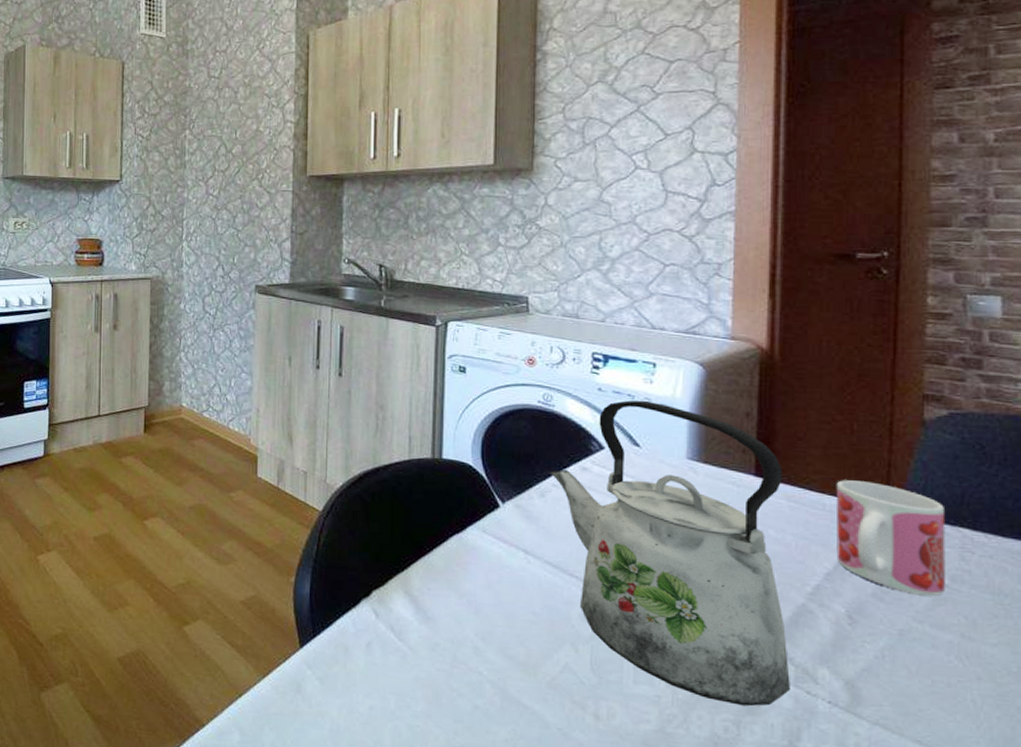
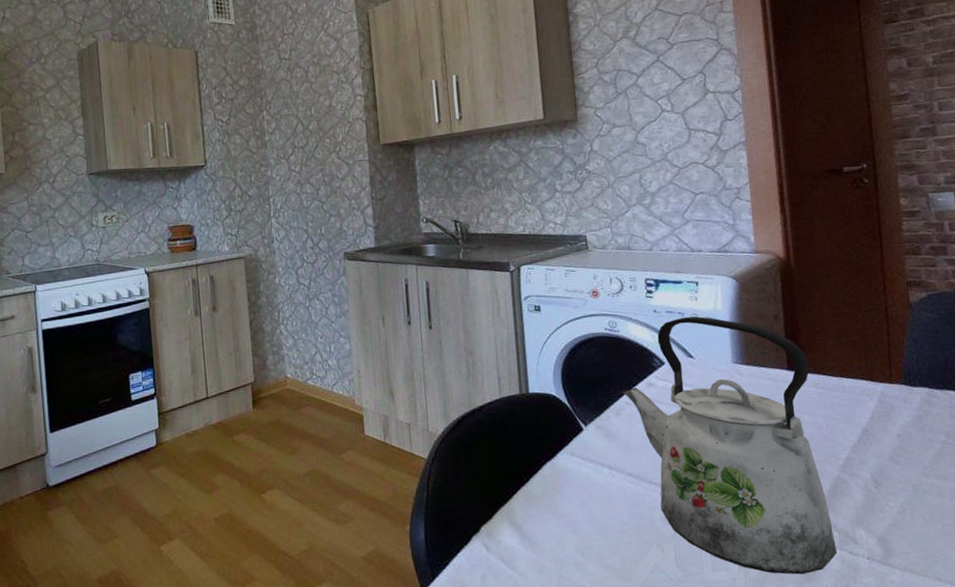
mug: present [836,480,946,596] -> none [851,362,943,453]

